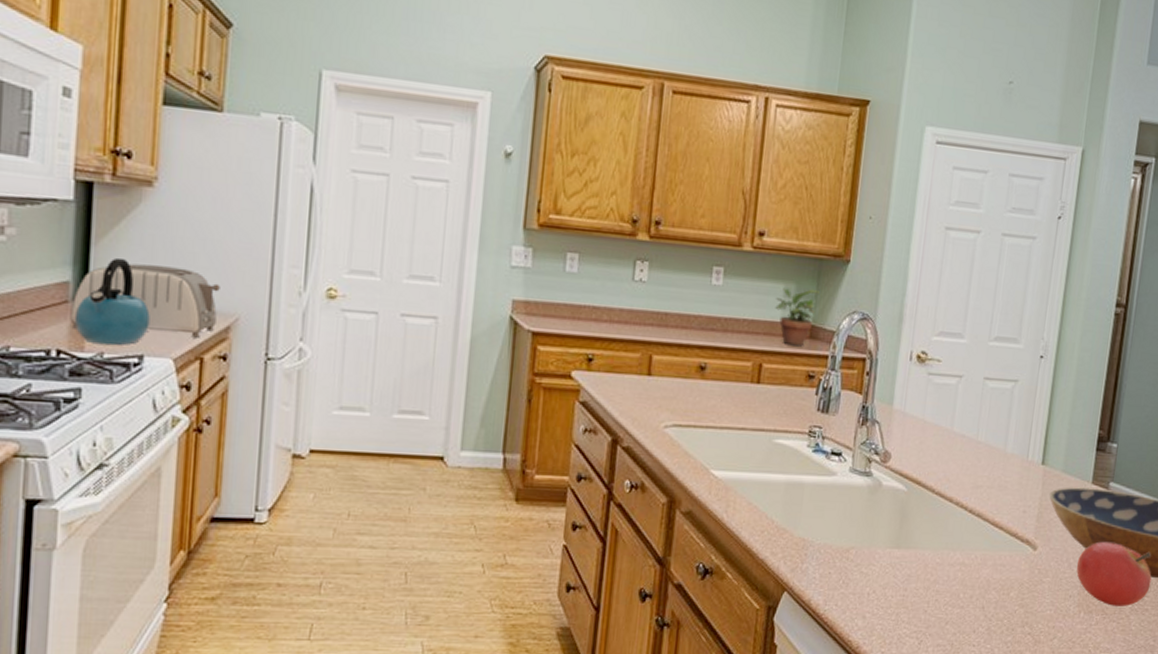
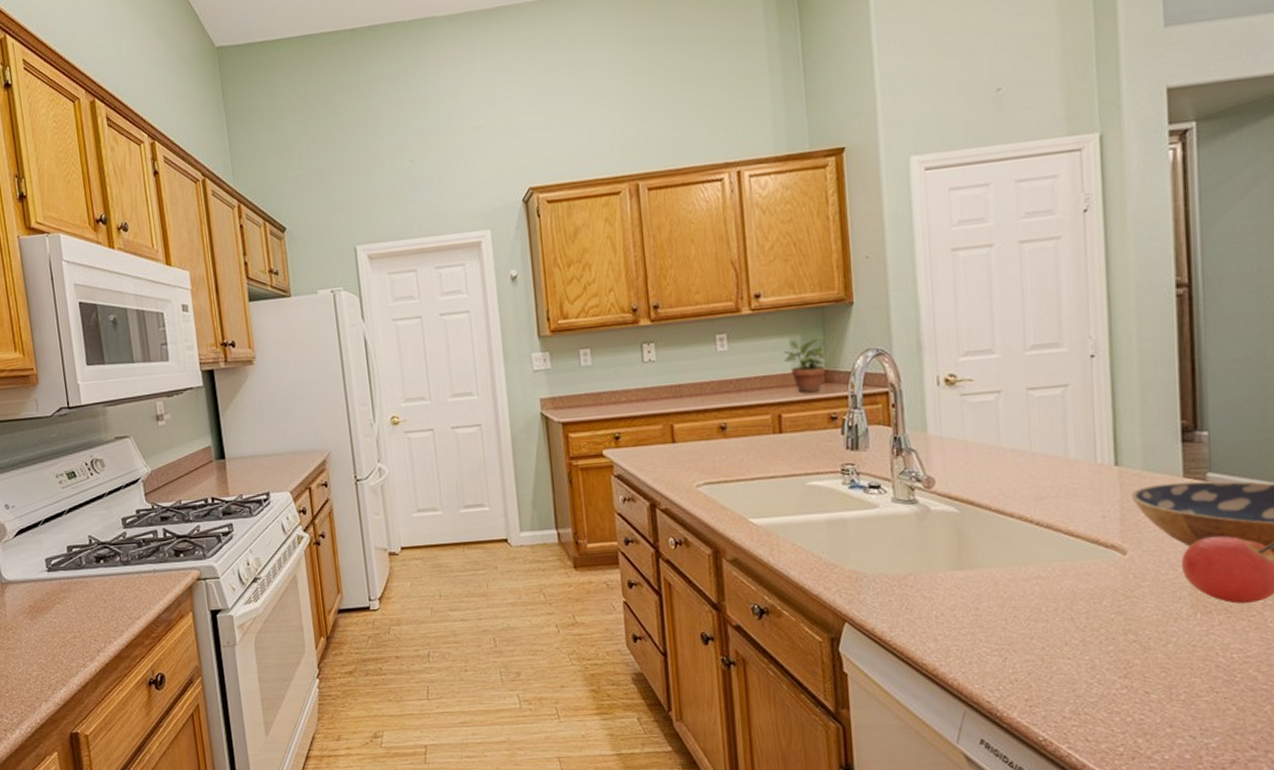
toaster: present [70,264,220,338] -> none [215,421,315,481]
kettle: present [74,257,150,346] -> none [218,422,270,489]

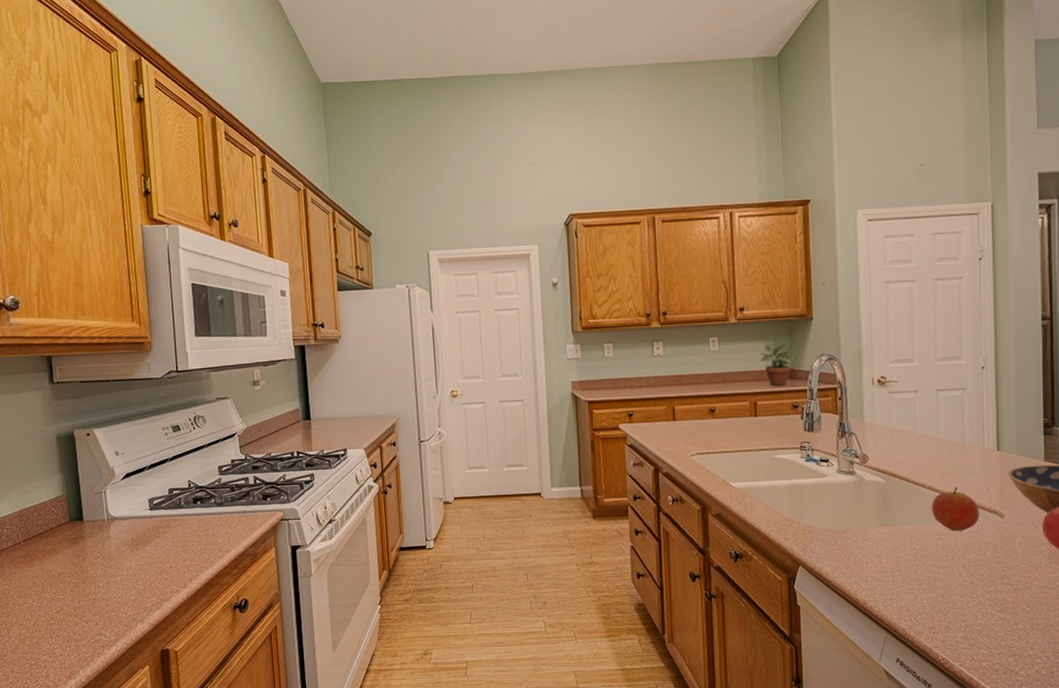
fruit: none [1023,515,1092,574] -> present [931,487,979,531]

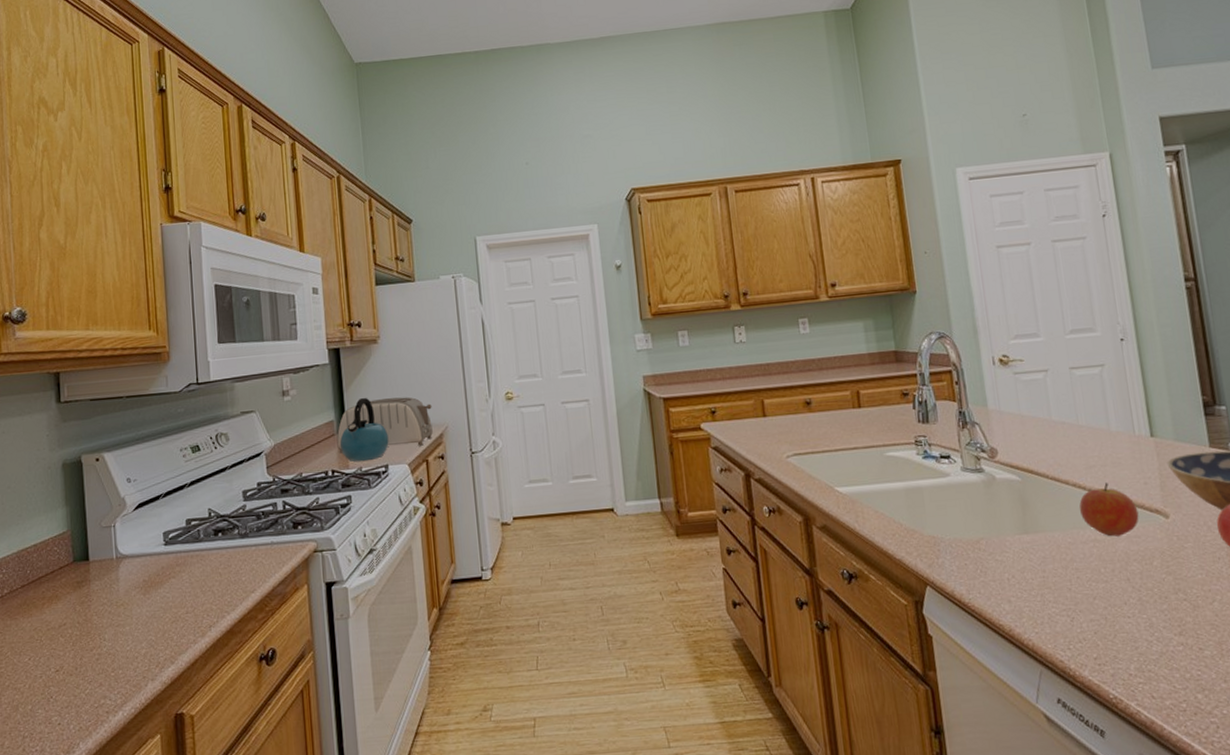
toaster: none [301,391,386,438] -> present [336,397,433,454]
kettle: none [304,389,348,446] -> present [339,397,389,462]
potted plant: present [760,343,792,386] -> none [858,321,897,371]

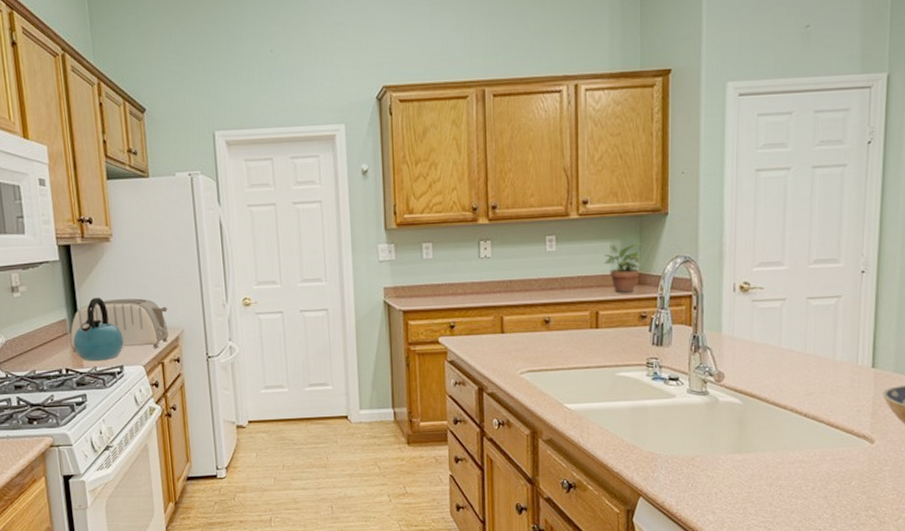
potted plant: none [858,321,897,371] -> present [604,242,643,293]
fruit: present [1079,483,1139,537] -> none [792,409,847,459]

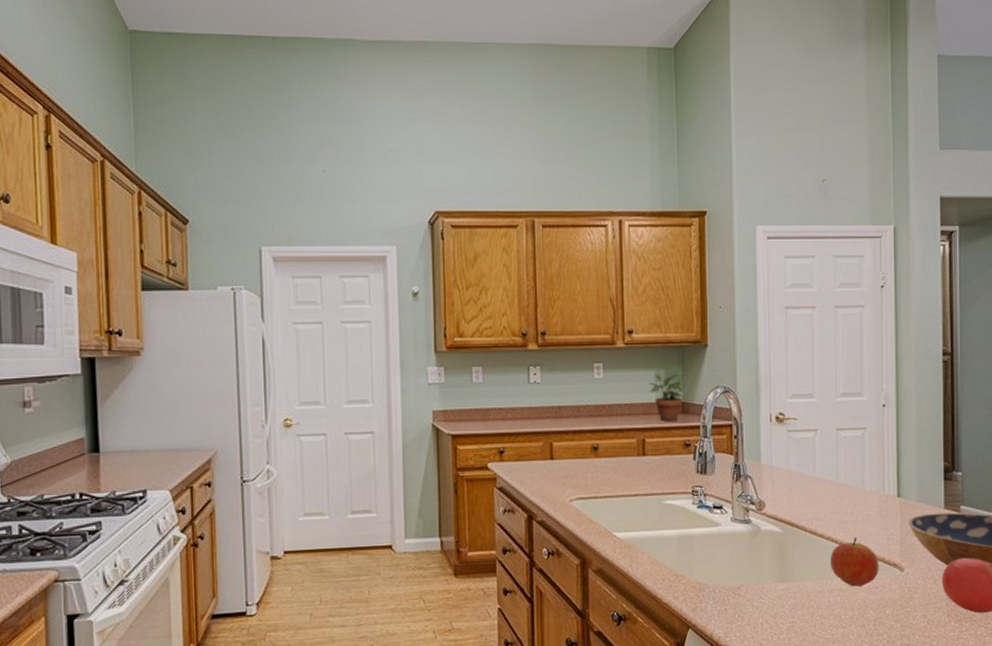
toaster: present [69,298,169,353] -> none [87,417,200,475]
kettle: present [73,297,124,362] -> none [90,414,149,486]
fruit: none [792,409,847,459] -> present [830,537,879,587]

